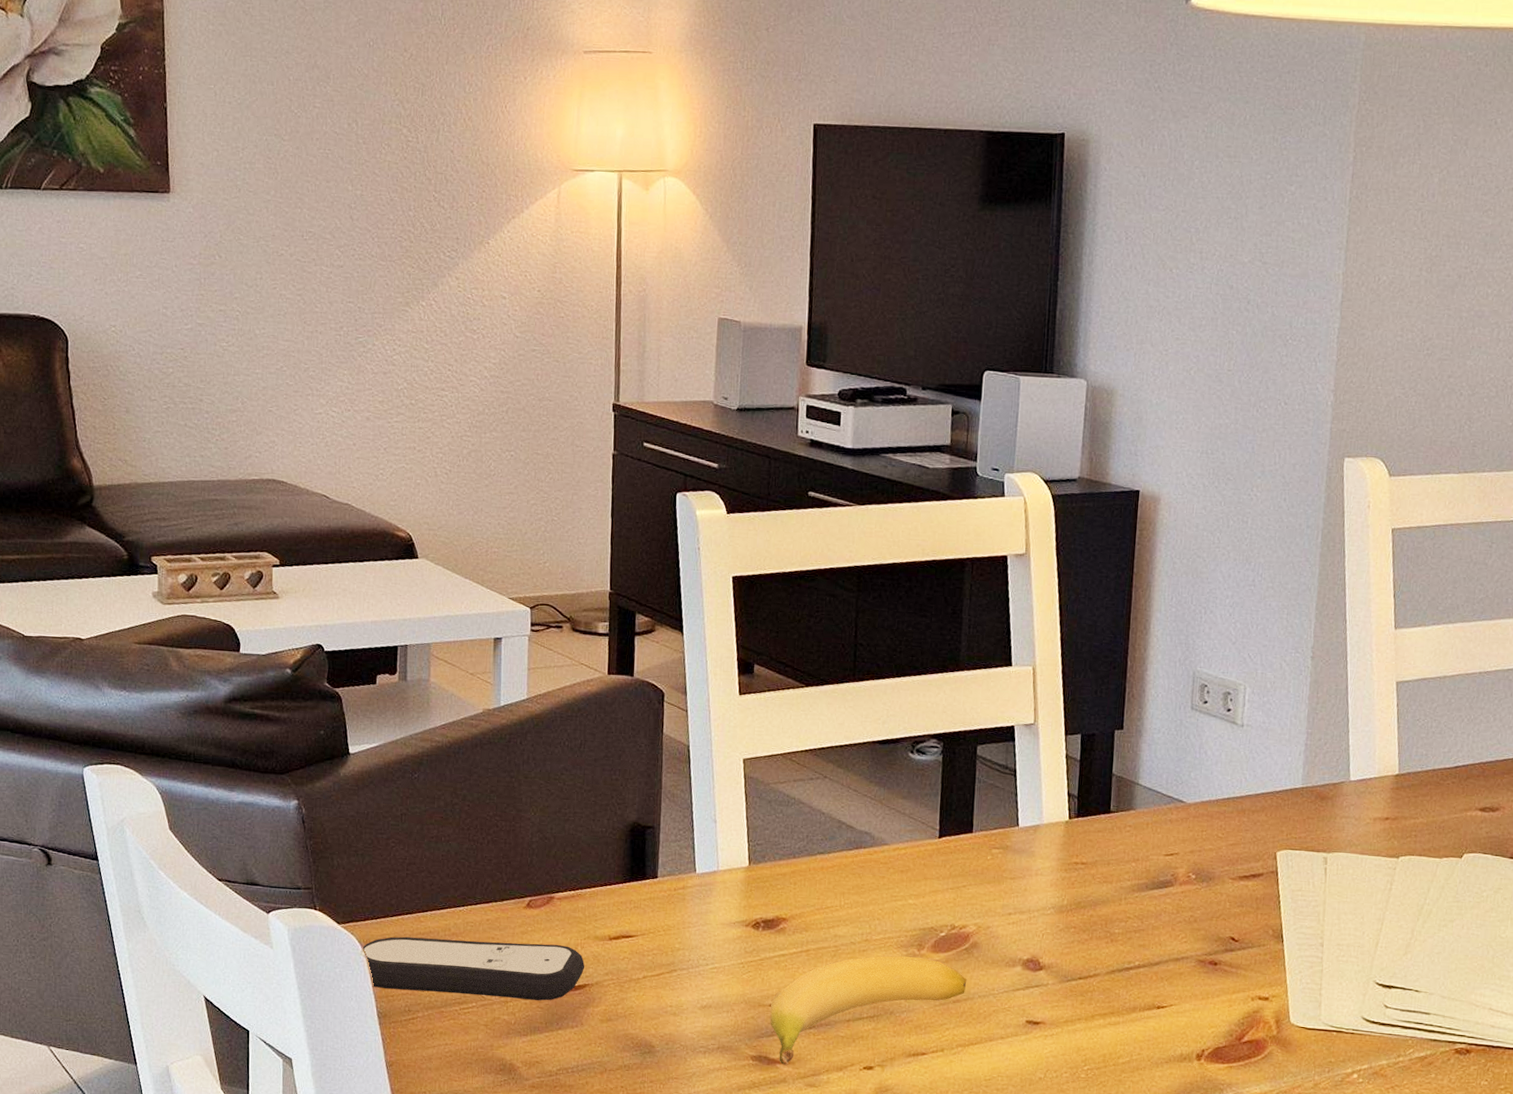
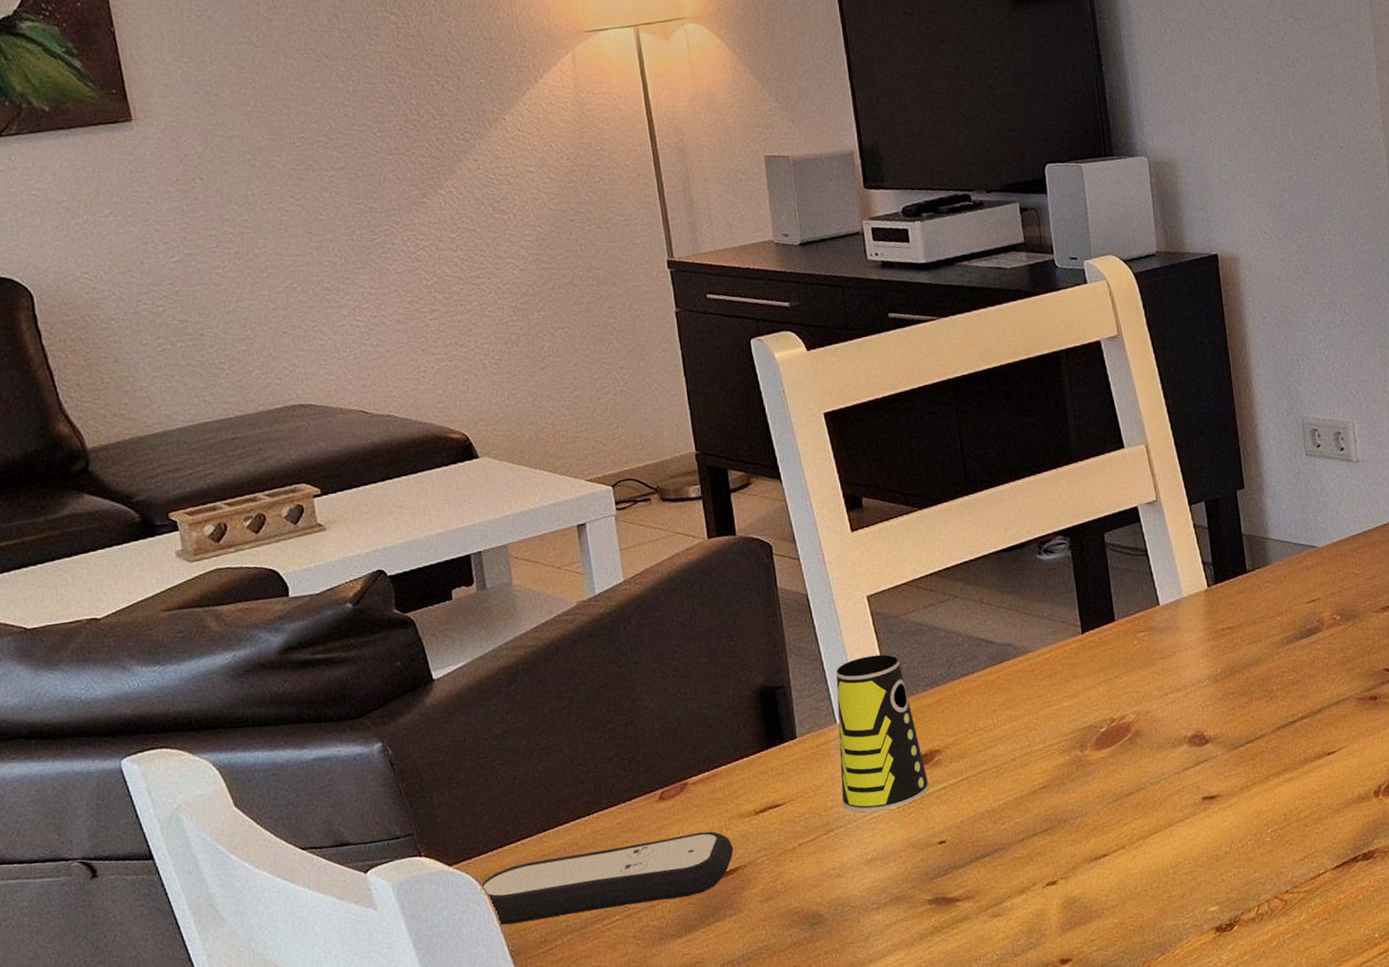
cup: none [689,815,771,963] -> present [836,654,930,812]
banana: present [770,955,967,1065] -> none [938,757,1136,901]

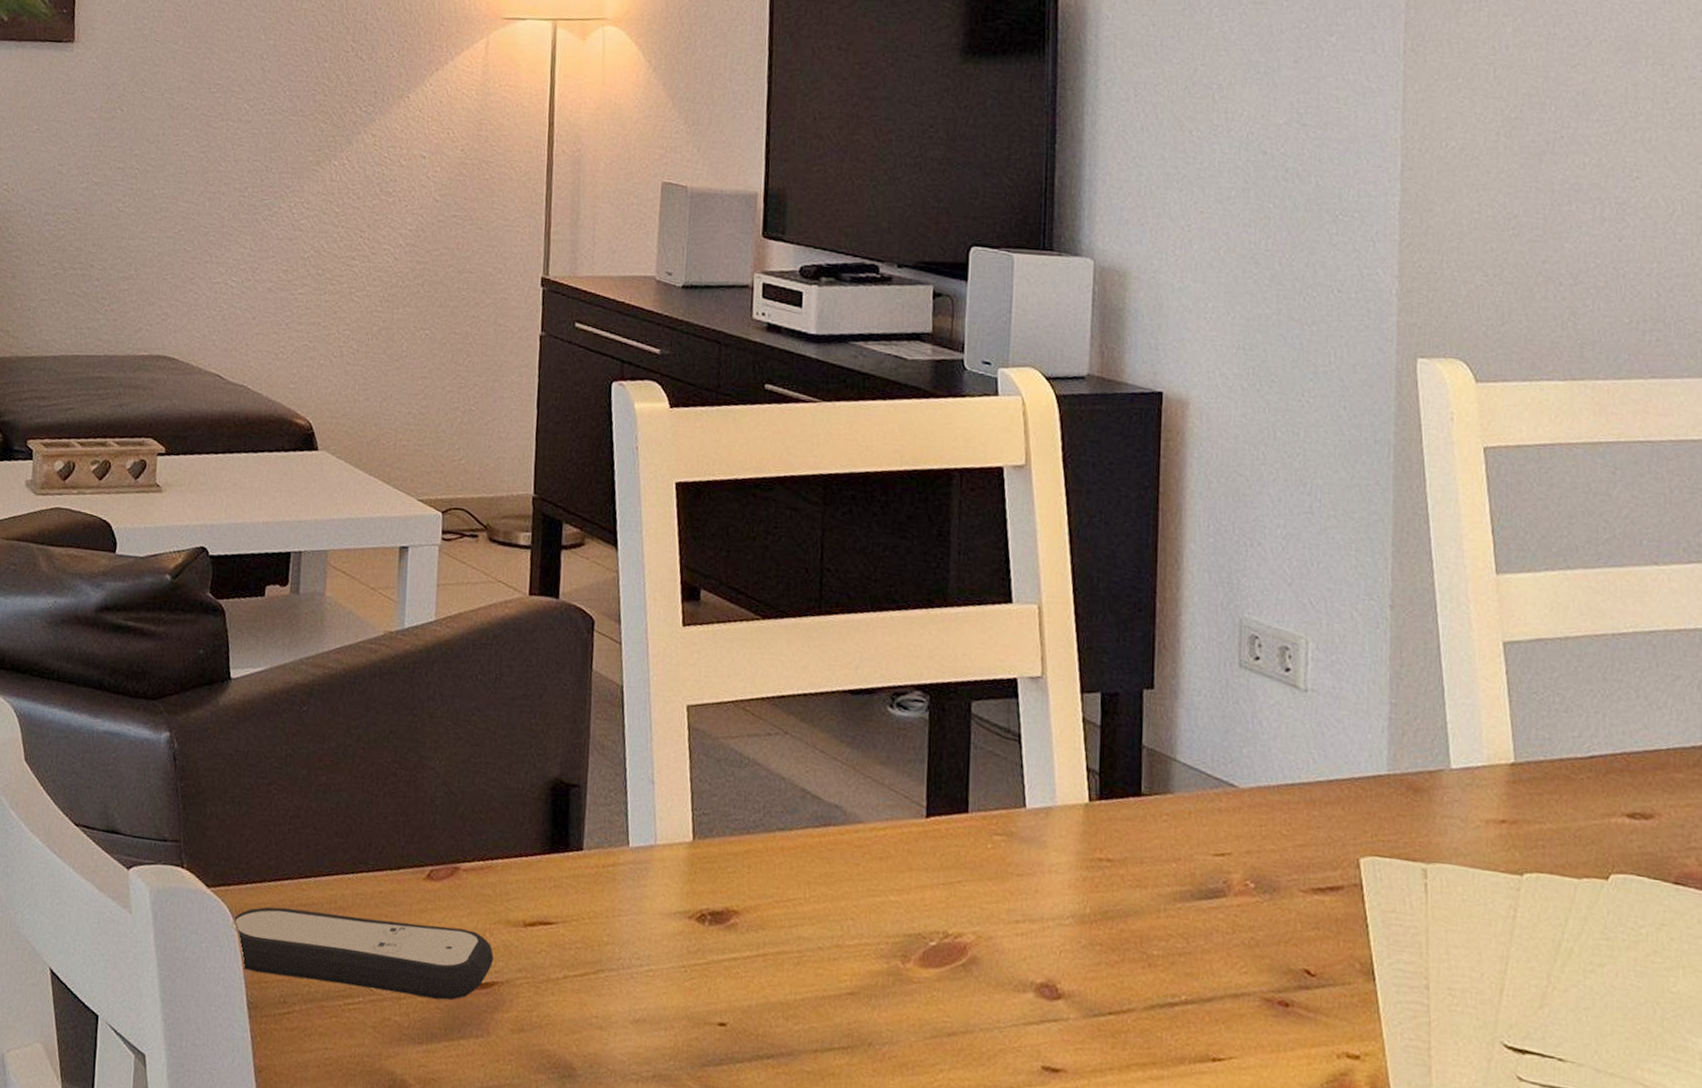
cup: present [836,654,930,812] -> none [619,775,720,966]

